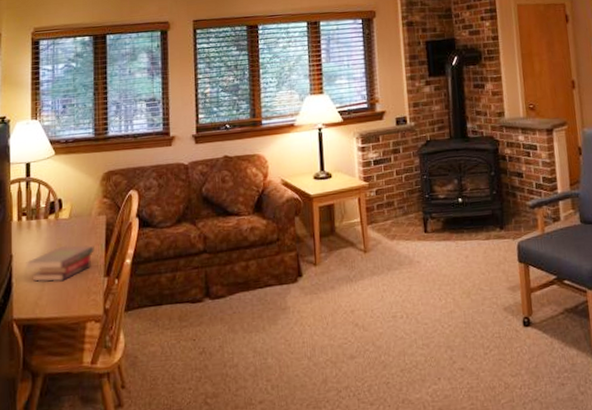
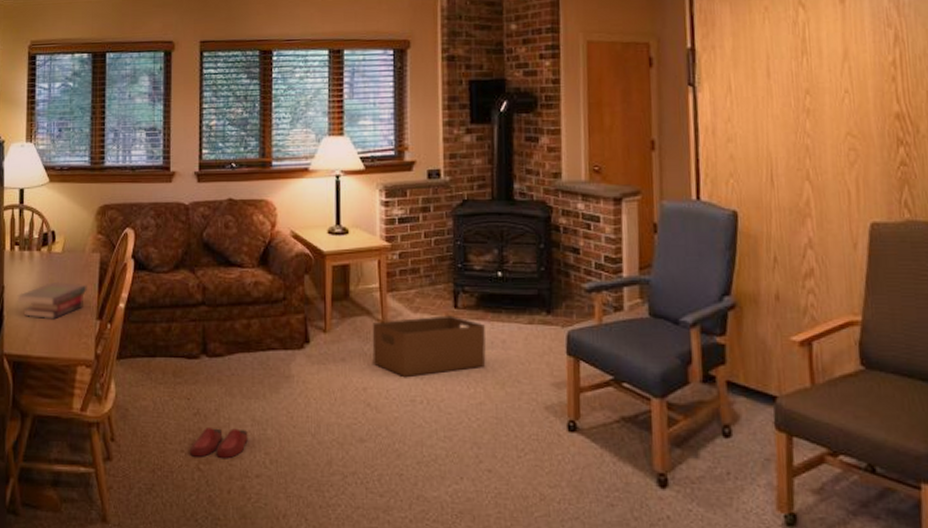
slippers: none [197,361,251,393] -> present [190,428,248,458]
storage basket: none [356,239,454,298] -> present [372,315,486,378]

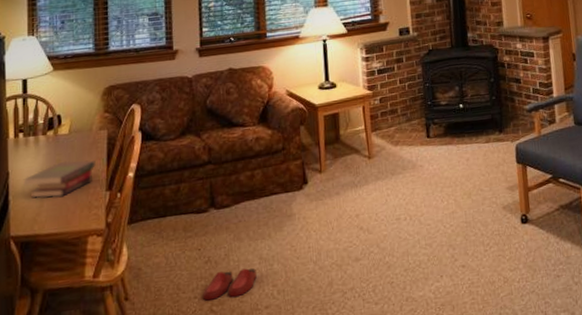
storage basket: present [372,315,486,378] -> none [360,144,455,201]

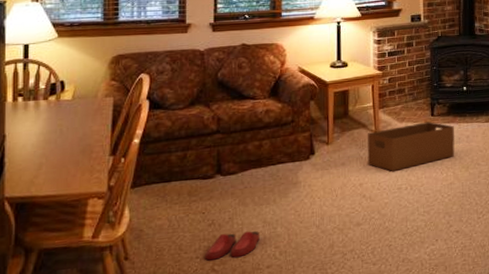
books: present [23,160,96,199] -> none [21,126,100,162]
storage basket: none [360,144,455,201] -> present [367,121,455,172]

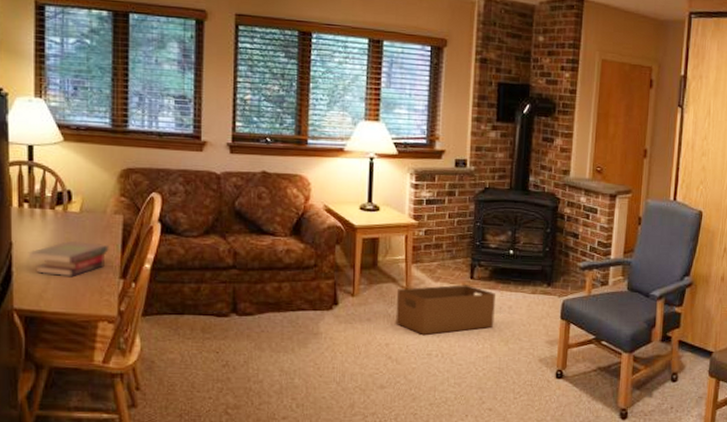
books: none [21,126,100,162] -> present [28,241,109,278]
slippers: present [205,231,260,261] -> none [218,378,276,403]

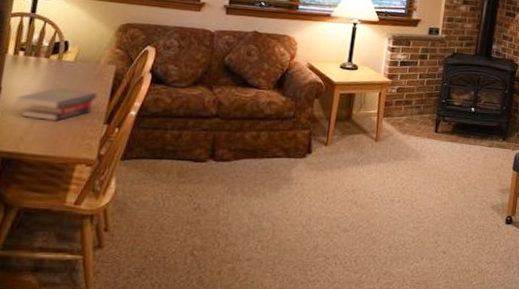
storage basket: present [395,284,495,336] -> none [363,137,456,183]

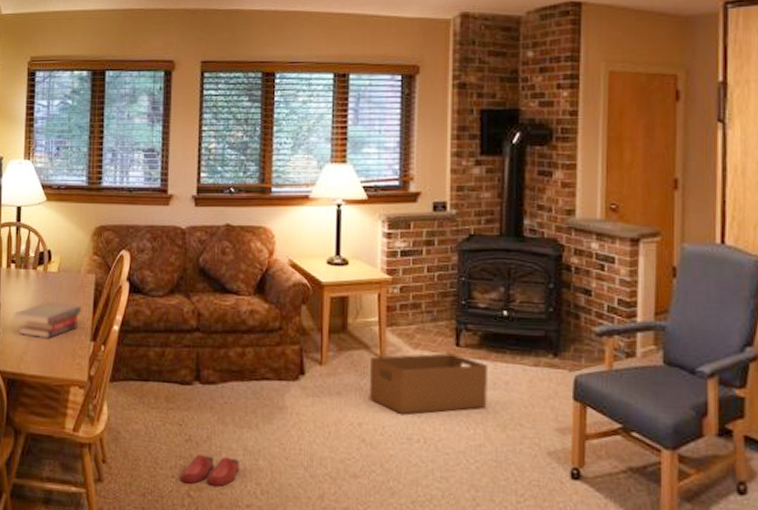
slippers: none [185,220,244,245] -> present [181,455,239,486]
storage basket: none [363,137,456,183] -> present [369,353,487,415]

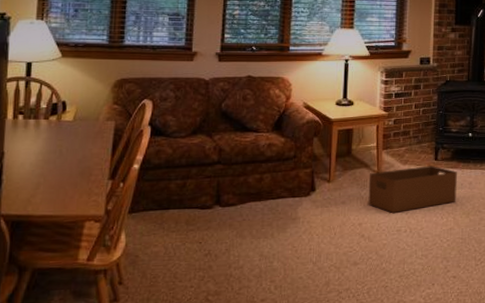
books: present [13,302,82,339] -> none [19,148,100,182]
slippers: present [181,455,239,486] -> none [199,263,256,291]

